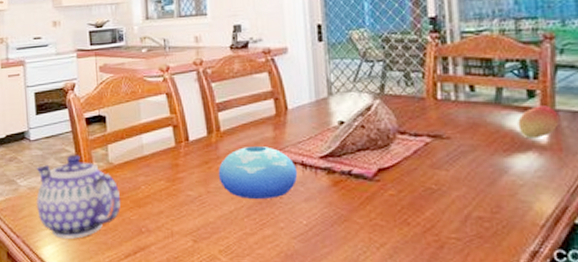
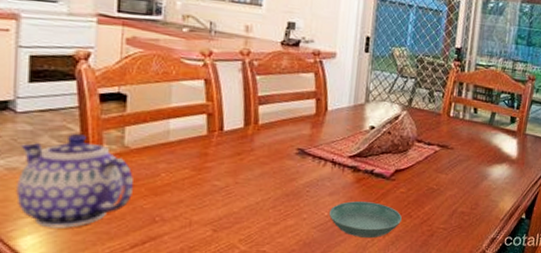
bowl: present [218,145,298,199] -> none [249,141,327,192]
saucer: none [307,208,397,249] -> present [328,201,402,237]
fruit: present [518,105,559,139] -> none [500,129,527,154]

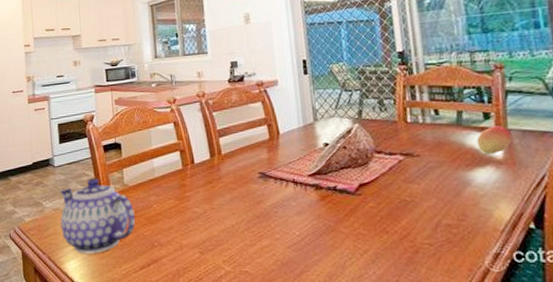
saucer: present [328,201,402,237] -> none [299,219,378,256]
fruit: none [500,129,527,154] -> present [476,125,512,155]

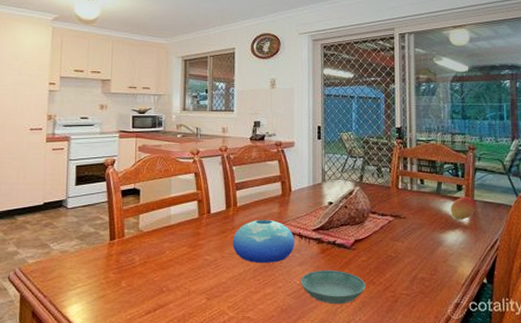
teapot: present [60,177,135,254] -> none [67,221,146,298]
bowl: none [220,166,290,214] -> present [232,219,295,263]
saucer: none [299,219,378,256] -> present [300,270,365,304]

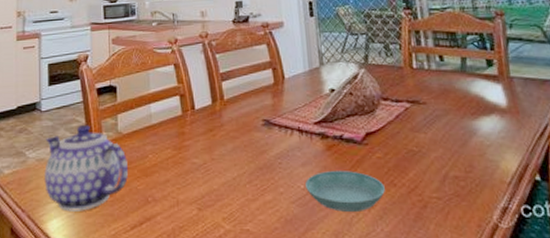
teapot: none [67,221,146,298] -> present [44,124,128,212]
bowl: present [232,219,295,263] -> none [222,113,295,165]
fruit: present [450,197,476,220] -> none [481,73,514,103]

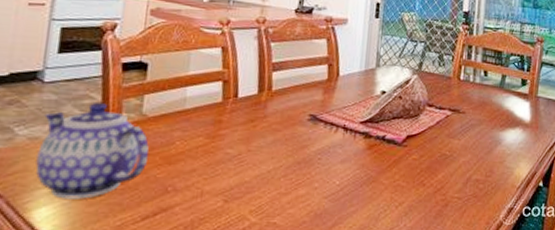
saucer: present [304,171,385,212] -> none [340,169,415,208]

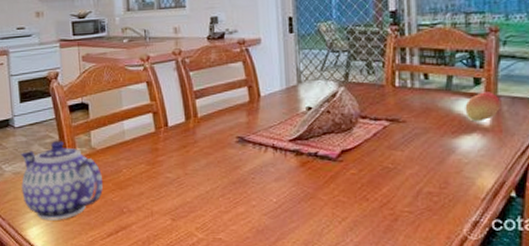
fruit: none [512,92,539,118] -> present [465,92,500,122]

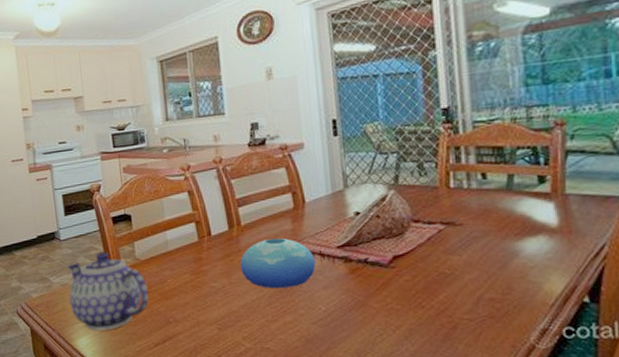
bowl: none [195,130,269,180] -> present [240,238,316,288]
fruit: present [465,92,500,122] -> none [528,190,569,223]

